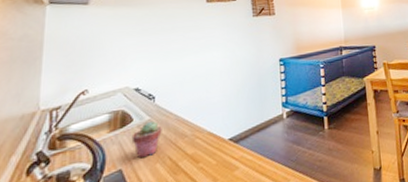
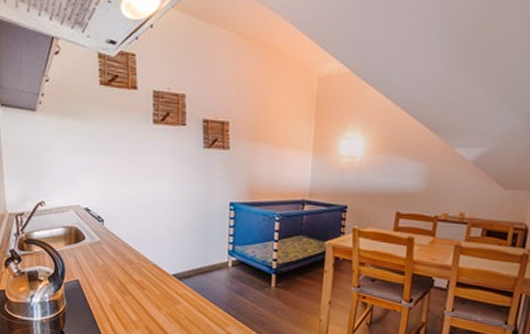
potted succulent: present [131,121,162,158] -> none [85,243,111,275]

